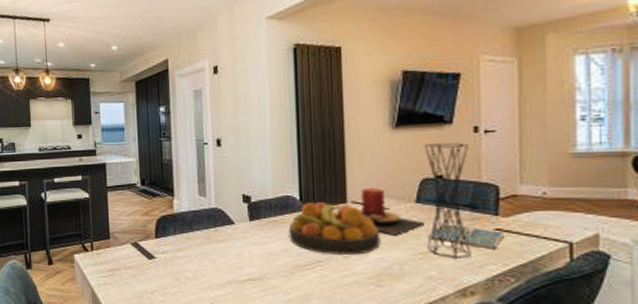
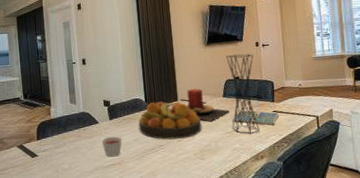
candle: none [237,243,265,270] -> present [101,136,122,157]

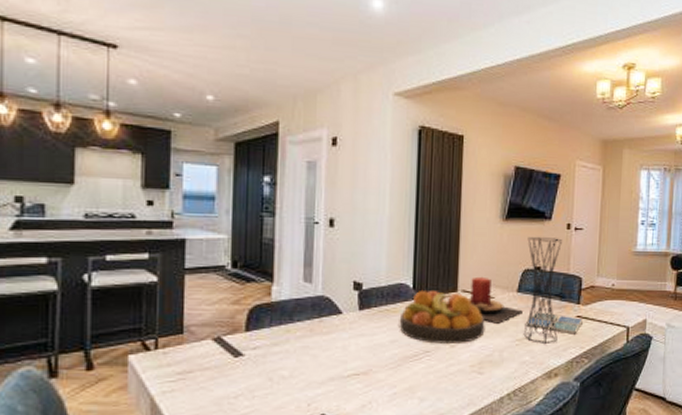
candle: present [101,136,122,157] -> none [343,334,374,363]

